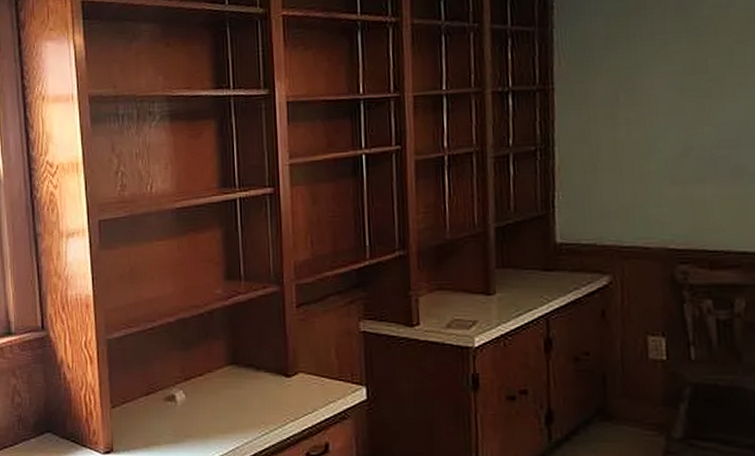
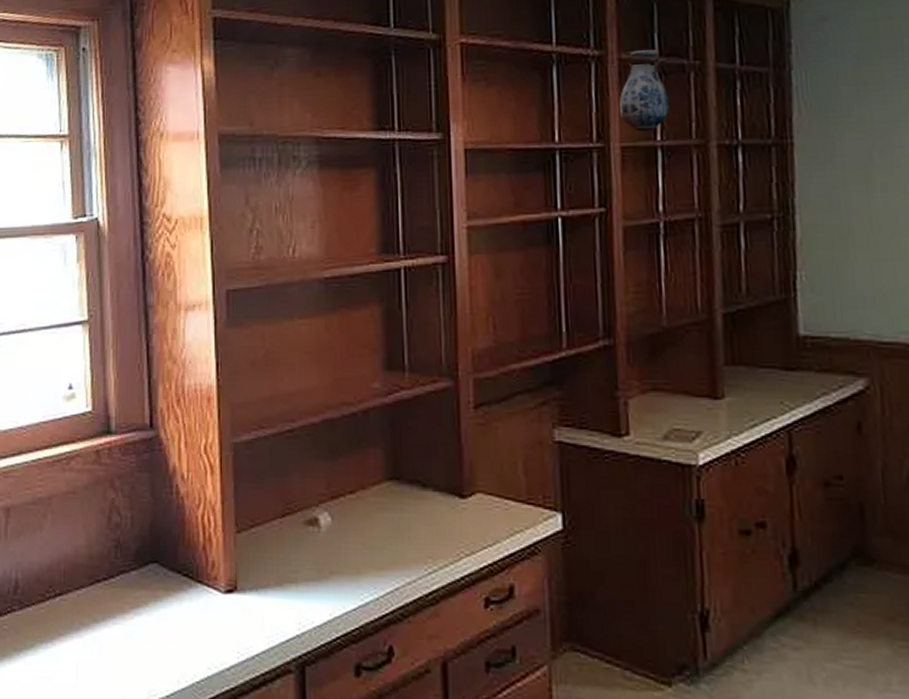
vase: none [412,14,453,83] -> present [620,49,669,132]

